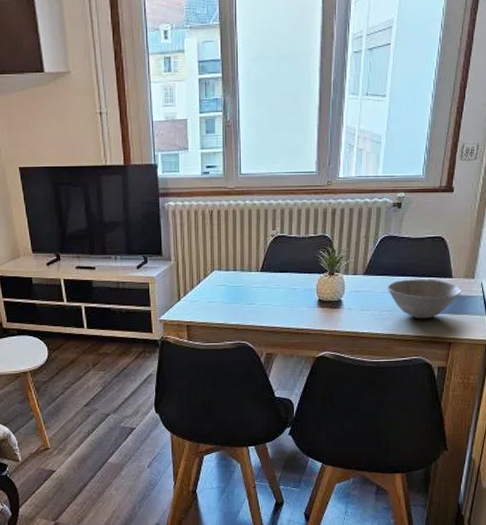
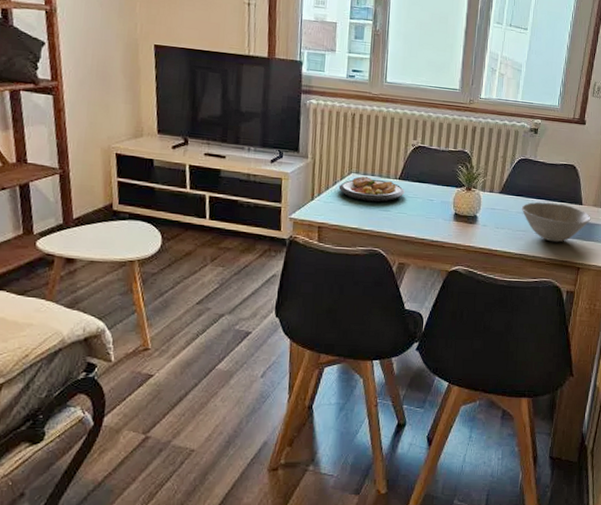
plate: none [203,273,267,297] -> present [338,176,405,202]

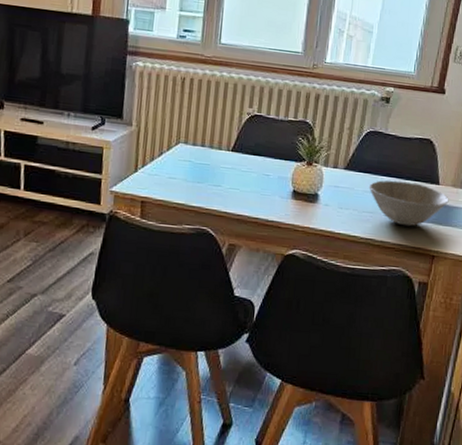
plate: present [338,176,405,202] -> none [164,147,238,176]

